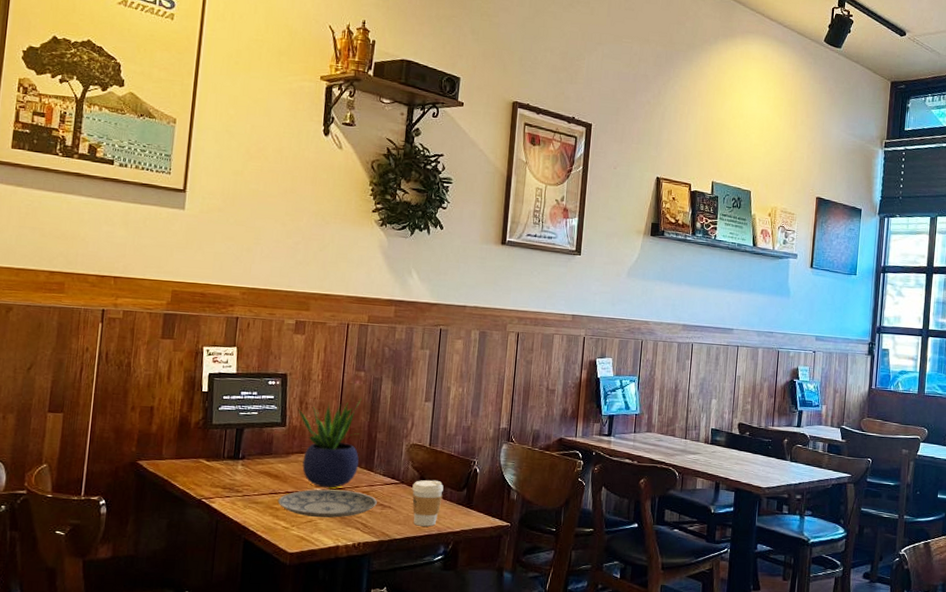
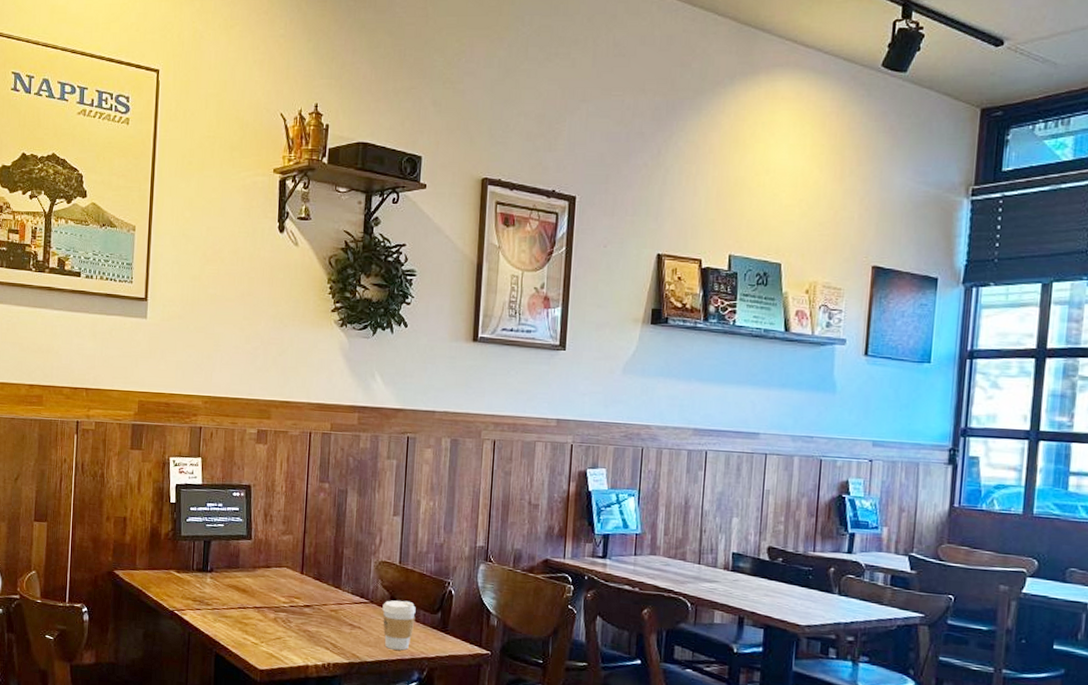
plate: present [277,489,377,518] -> none [246,605,346,636]
potted plant: present [297,398,362,488] -> none [262,511,327,605]

